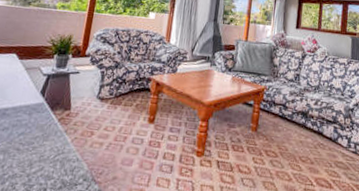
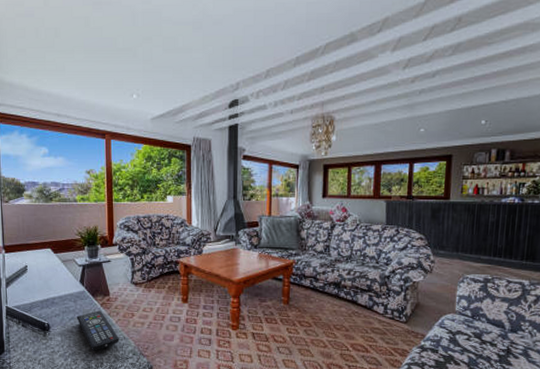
remote control: none [27,126,72,174] -> present [76,310,119,351]

